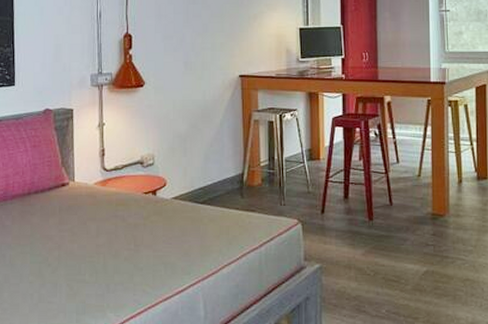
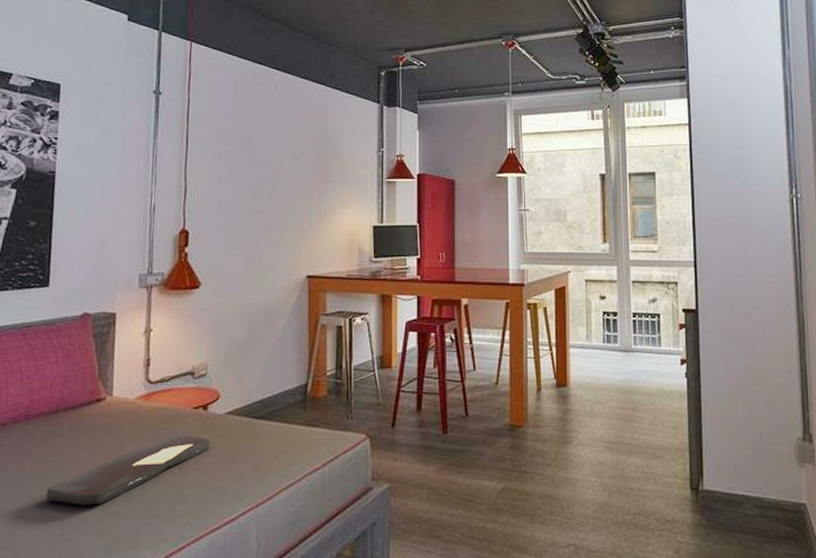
serving tray: none [25,217,160,274] -> present [45,435,210,506]

